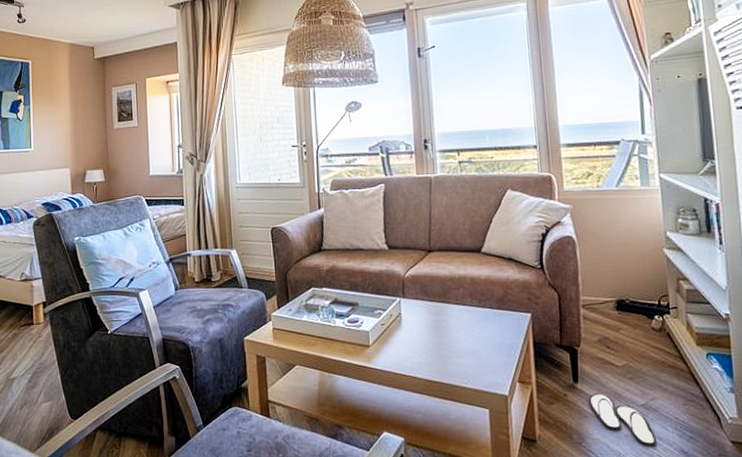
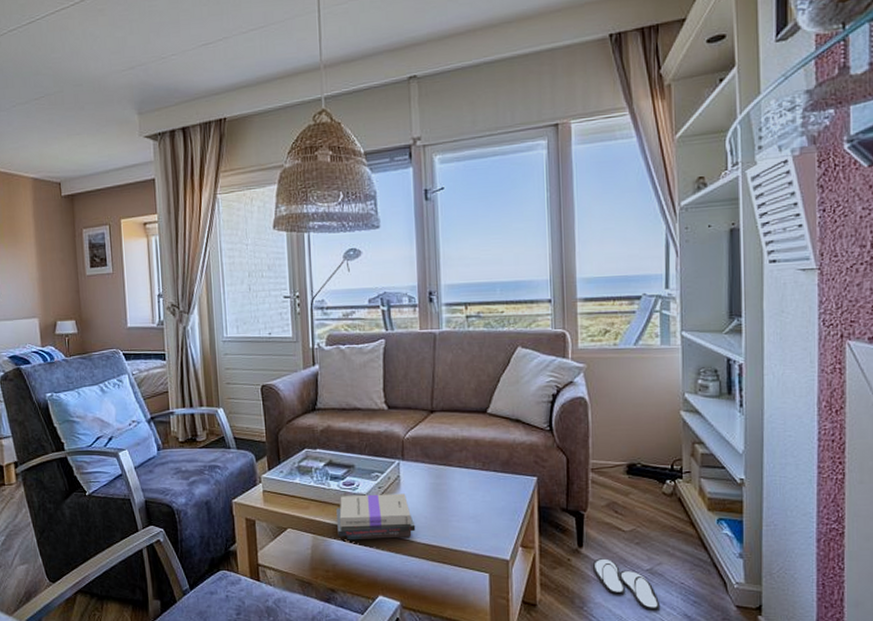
books: none [342,330,417,377] -> present [336,493,416,540]

